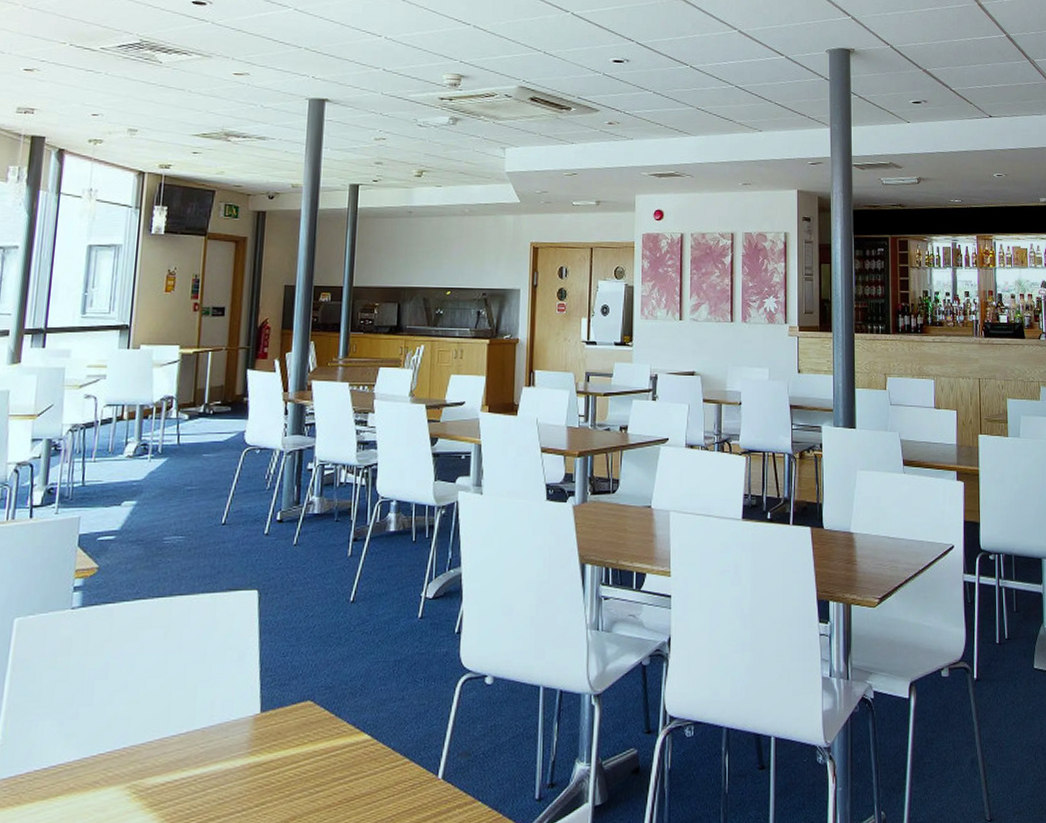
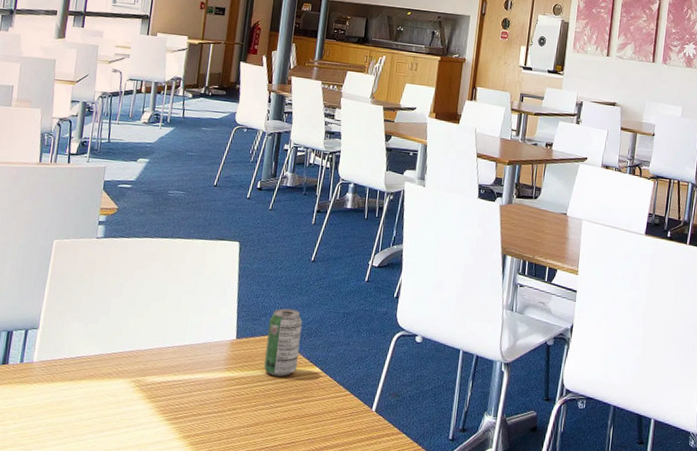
beverage can: none [298,664,344,753] -> present [264,308,303,377]

